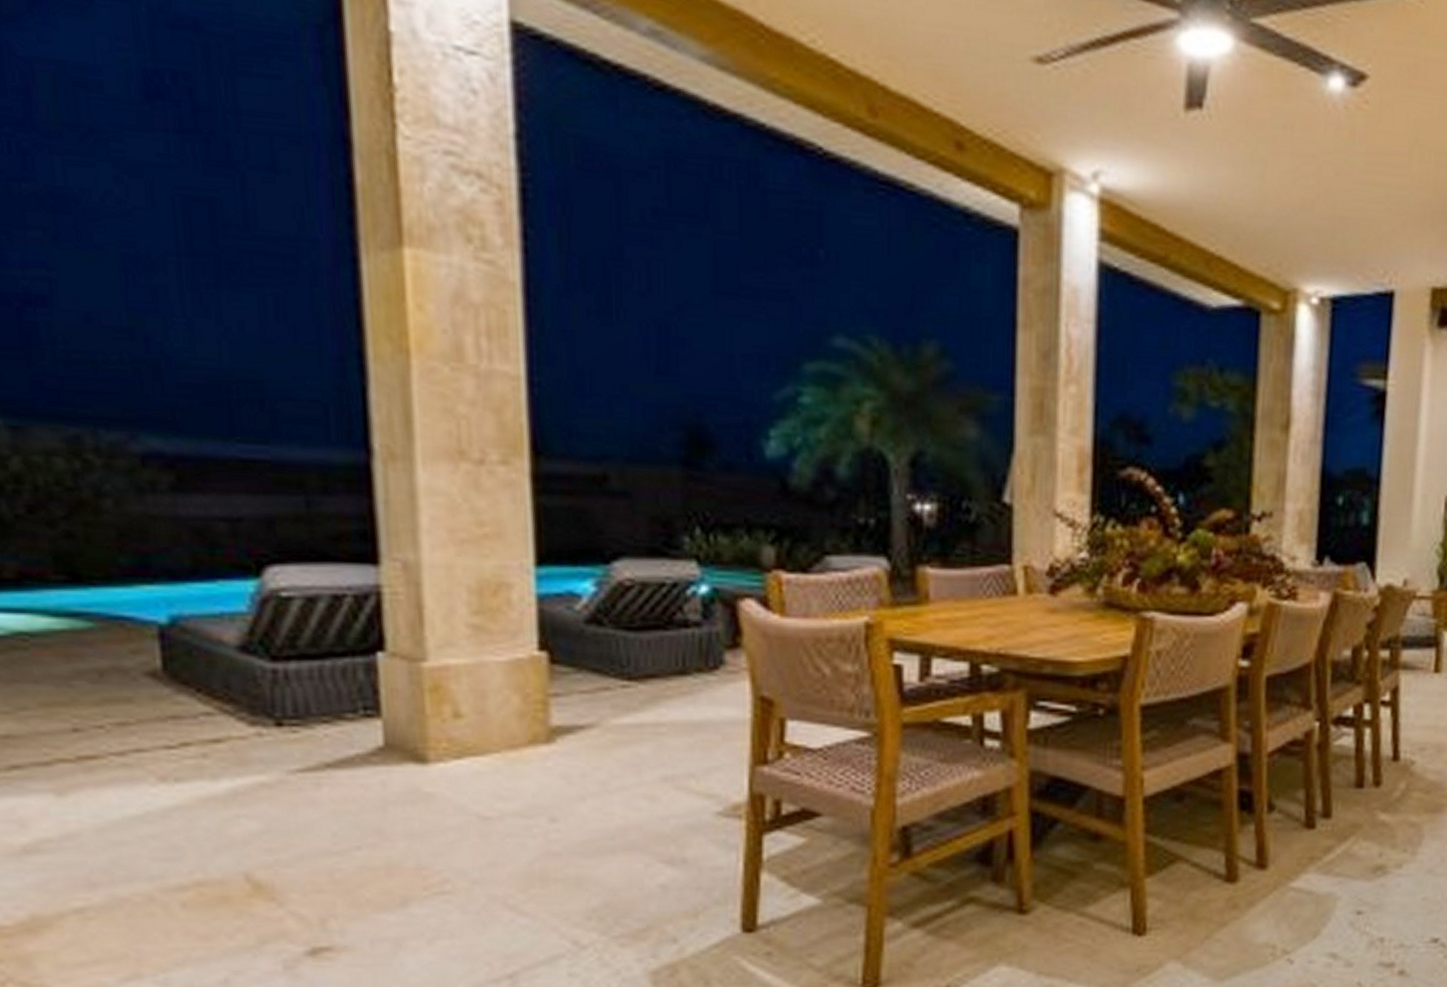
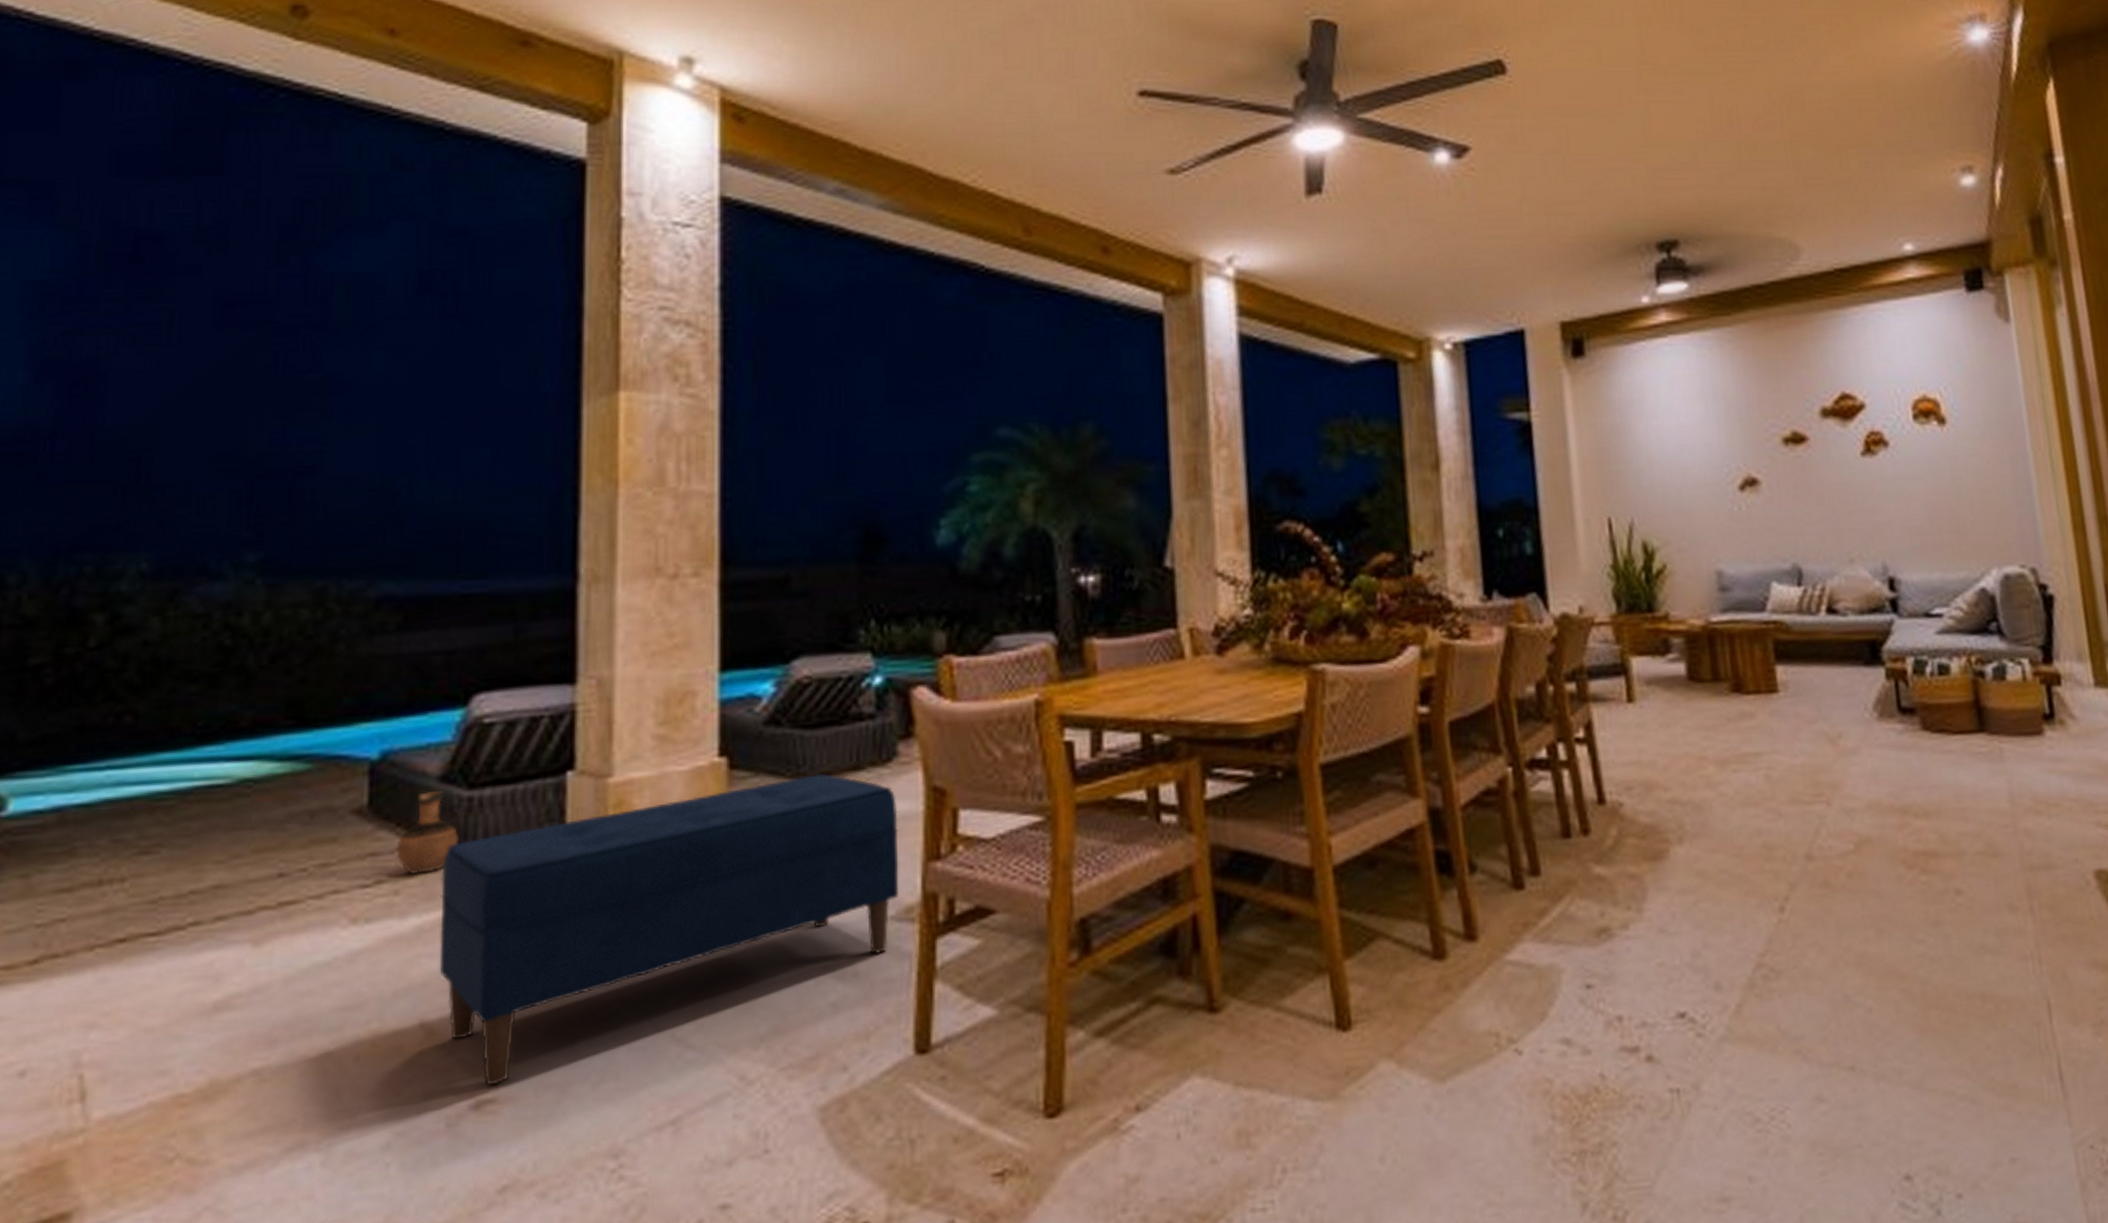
ceramic jug: none [198,659,266,741] -> present [396,790,458,876]
bench: none [251,675,727,935] -> present [439,774,899,1085]

